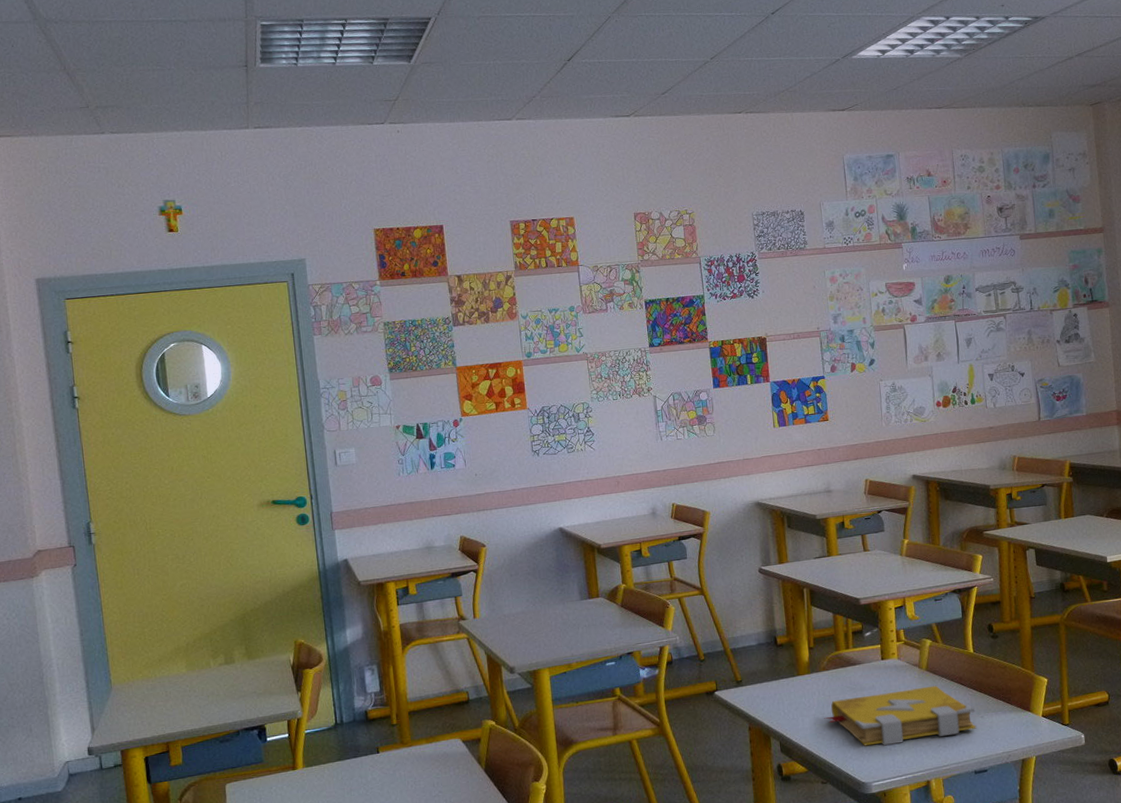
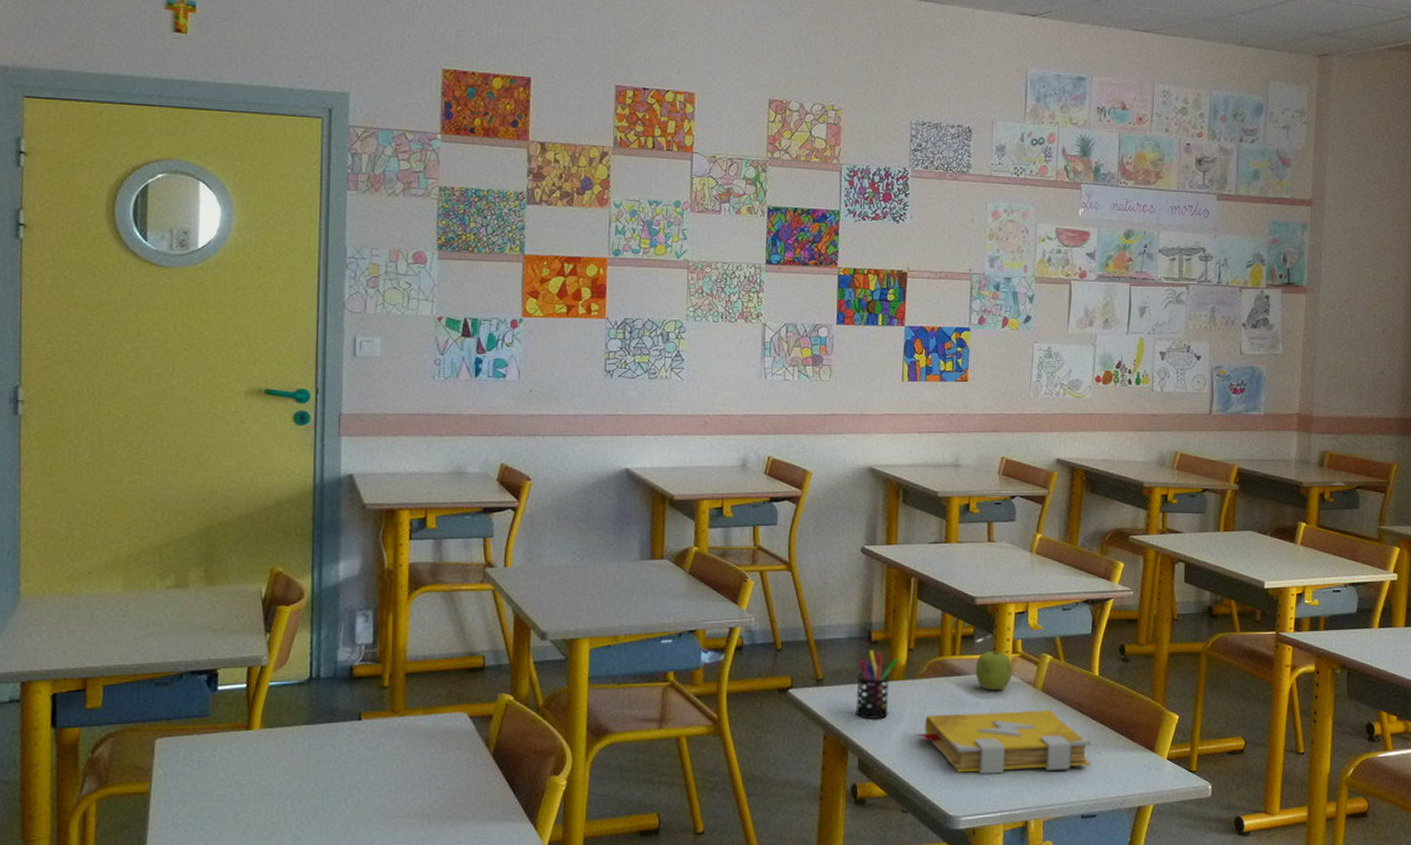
pen holder: none [769,651,802,710] -> present [856,649,899,719]
fruit: none [867,639,900,675] -> present [975,648,1013,691]

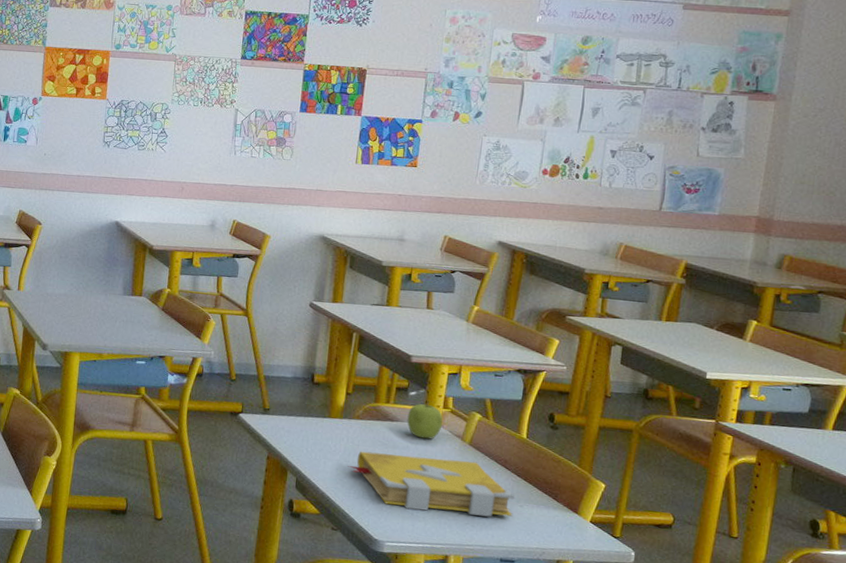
pen holder: present [856,649,899,719] -> none [296,389,337,449]

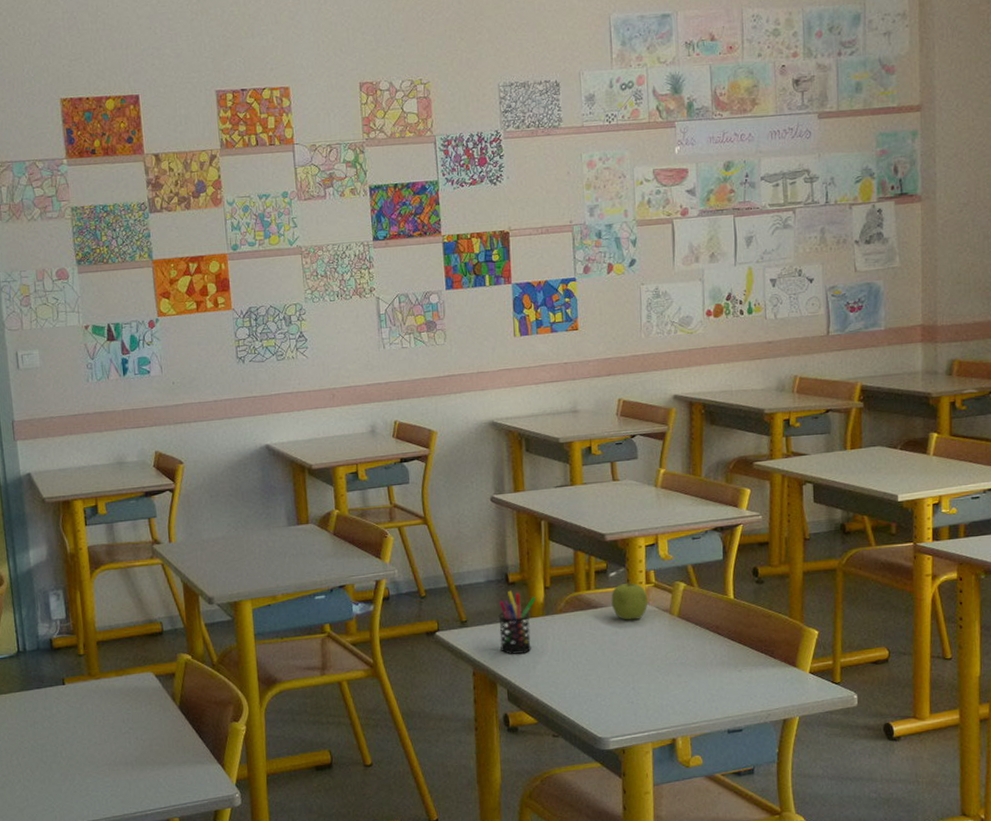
pen holder: none [296,389,337,449] -> present [498,590,537,654]
spell book: present [348,451,516,517] -> none [558,634,733,699]

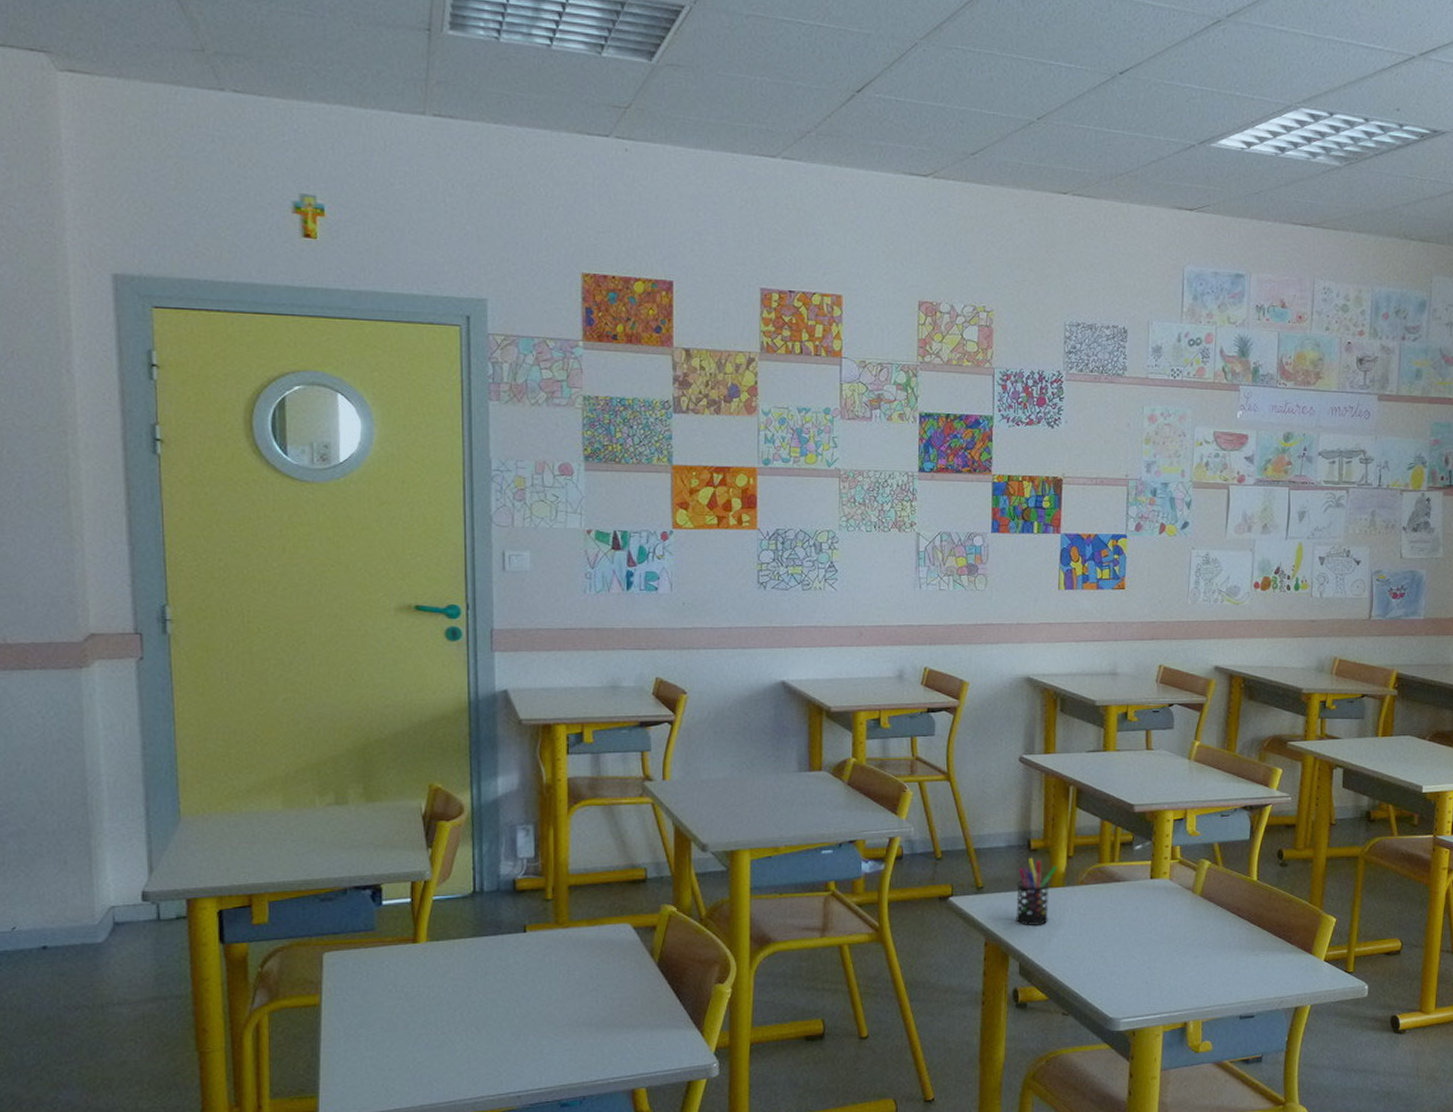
fruit: present [611,580,649,620] -> none [1134,854,1172,896]

